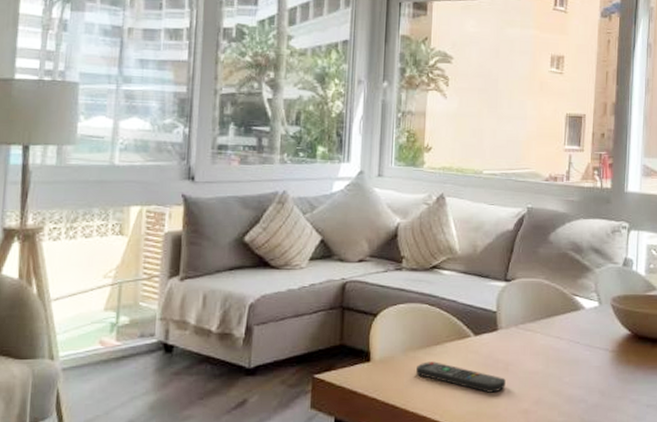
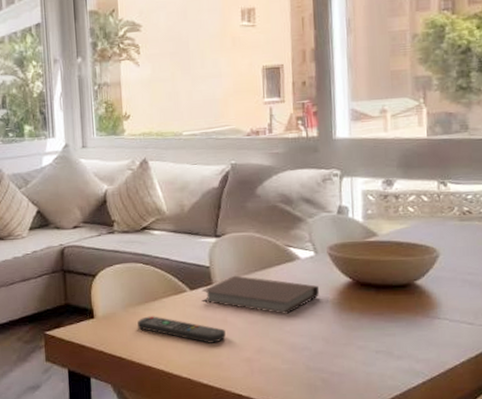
notebook: none [485,322,599,365] -> present [201,275,319,314]

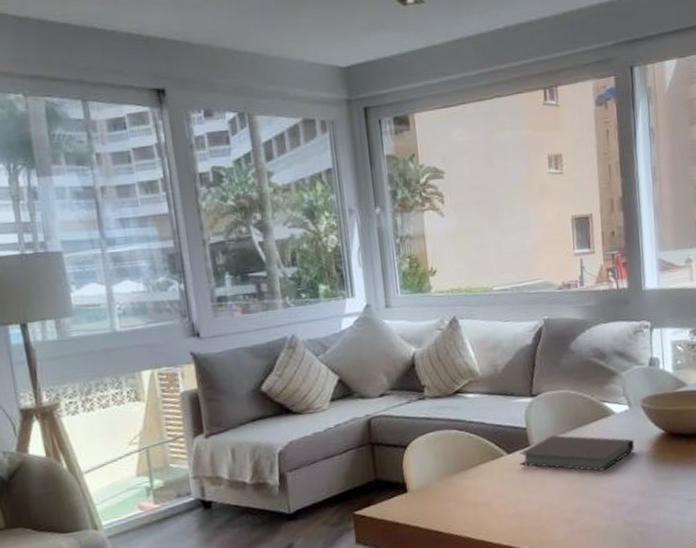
remote control: present [138,316,226,343] -> none [454,484,545,508]

